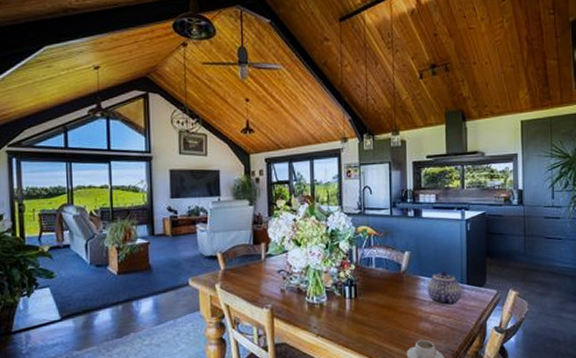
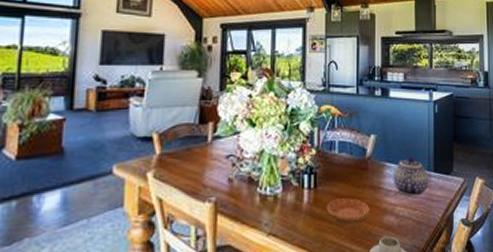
saucer: none [366,306,406,329] -> present [326,198,370,224]

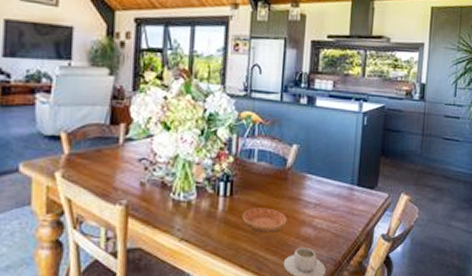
teapot: present [393,156,429,197] -> none [313,169,352,210]

